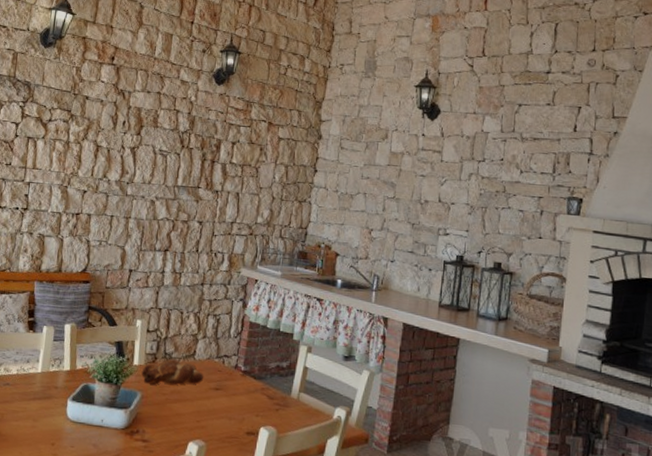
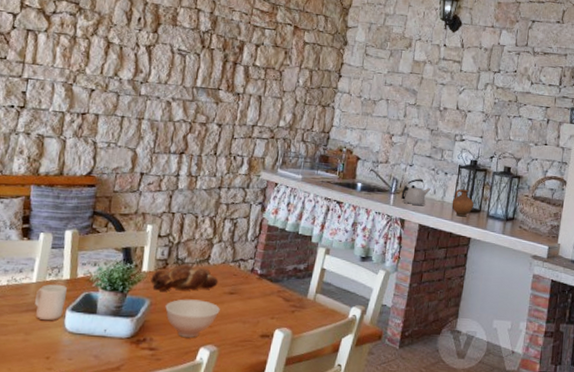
cup: none [41,374,69,409] -> present [35,284,68,321]
bowl: none [155,393,207,432] -> present [165,299,220,338]
kettle: none [383,275,415,305] -> present [401,179,431,207]
ceramic jug: none [437,286,462,316] -> present [452,188,474,217]

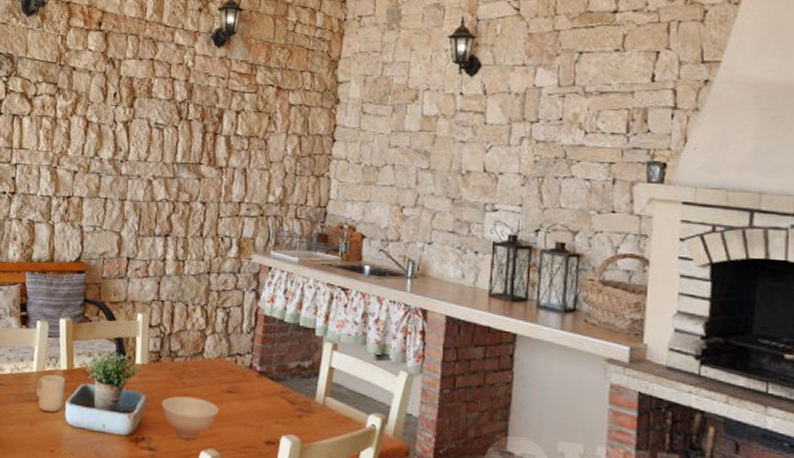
bread loaf: present [150,263,219,292] -> none [145,356,215,388]
kettle: present [401,179,431,207] -> none [420,259,458,294]
ceramic jug: present [452,188,474,217] -> none [487,271,517,307]

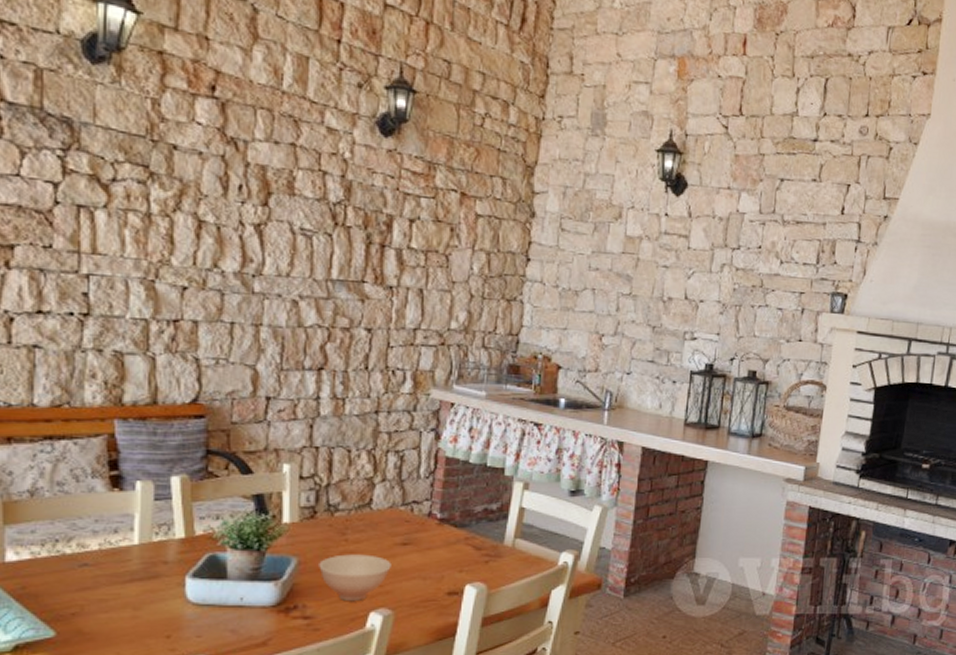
cup: present [37,374,66,413] -> none [141,545,184,592]

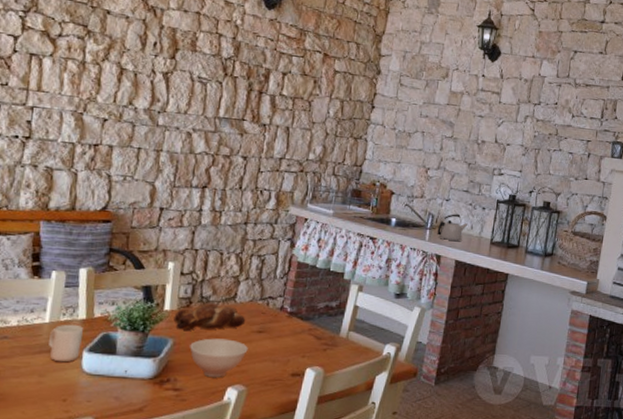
cup: none [141,545,184,592] -> present [49,324,84,363]
bread loaf: none [295,510,386,548] -> present [173,302,246,332]
kettle: none [617,390,656,425] -> present [437,214,468,242]

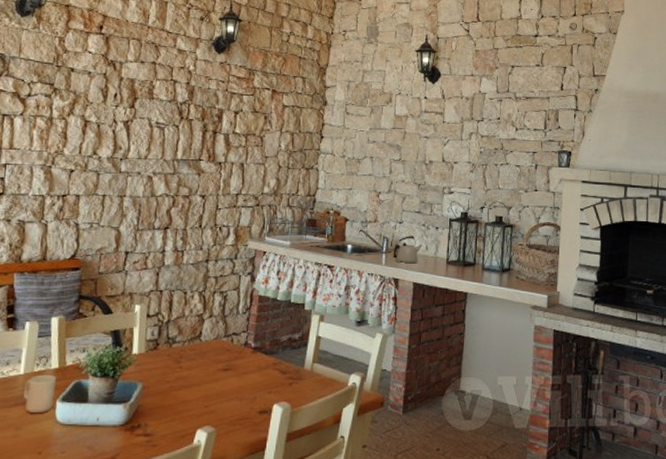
bread loaf: present [173,302,246,332] -> none [142,342,212,374]
bowl: present [190,338,248,377] -> none [158,379,215,420]

